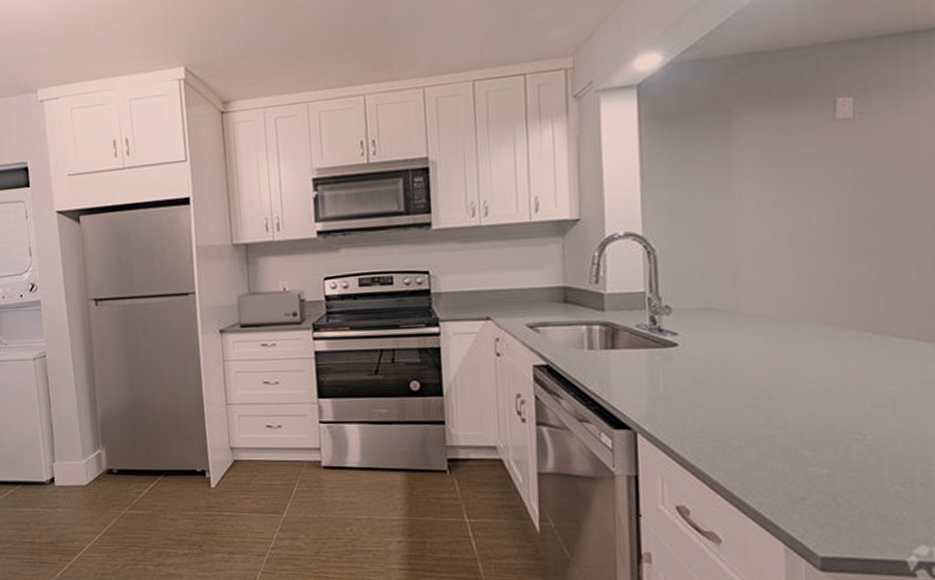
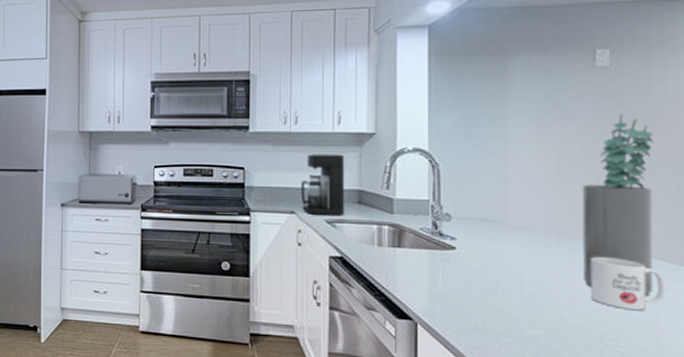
coffee maker: none [495,246,549,319] -> present [300,154,345,215]
vase: none [821,173,905,381] -> present [581,114,654,296]
mug: none [832,340,920,399] -> present [590,256,667,311]

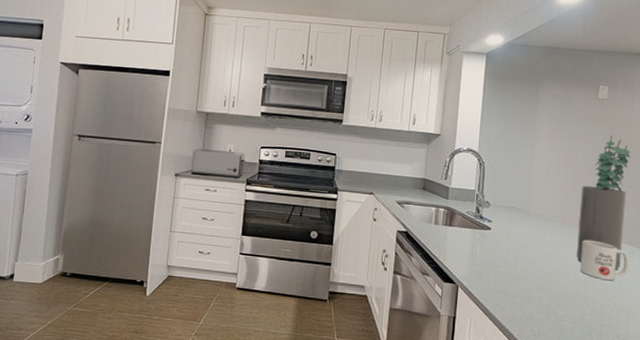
coffee maker: present [300,154,345,215] -> none [379,147,416,198]

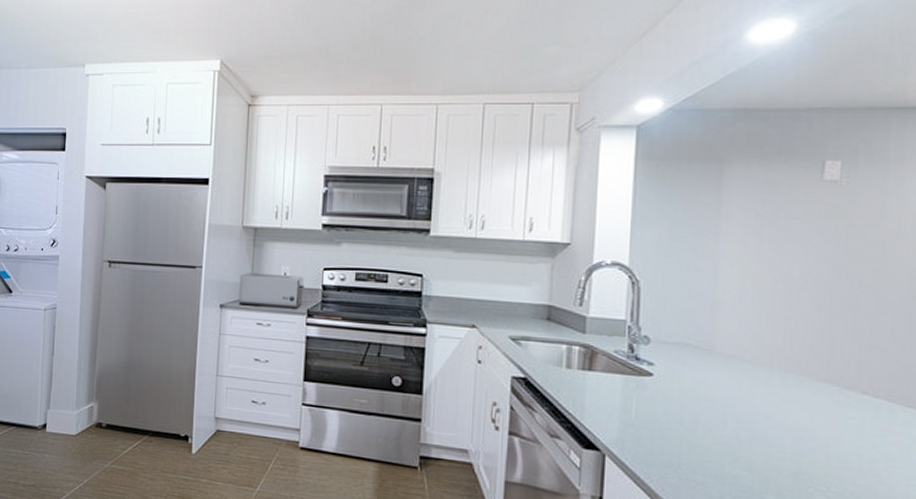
vase: present [576,135,630,270] -> none [795,235,884,439]
mug: present [580,239,629,281] -> none [802,391,888,455]

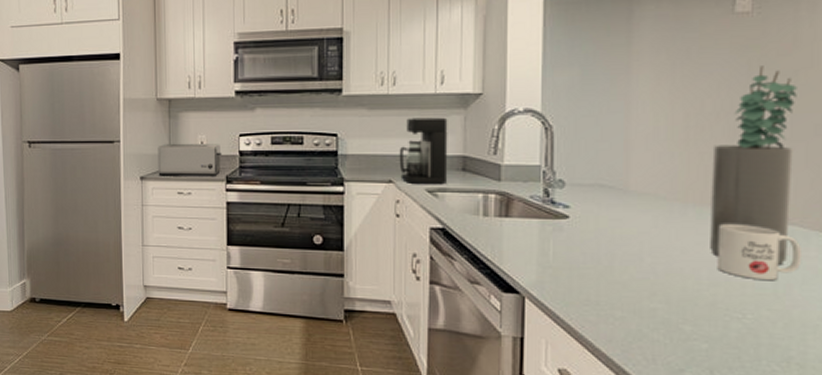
coffee maker: none [483,263,535,332] -> present [399,117,448,183]
vase: none [795,235,884,439] -> present [710,66,797,265]
mug: none [802,391,888,455] -> present [717,223,803,281]

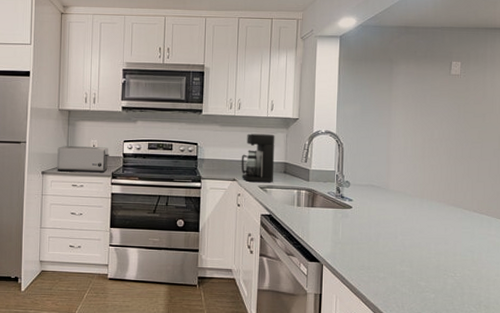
vase: present [710,66,797,265] -> none [436,110,485,240]
mug: present [717,223,803,281] -> none [440,212,488,251]

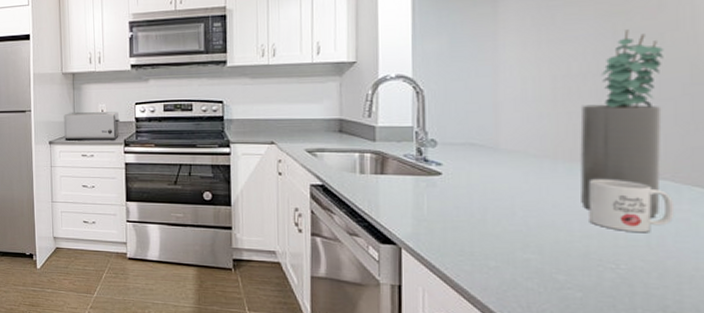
coffee maker: present [241,133,275,182] -> none [280,84,326,144]
vase: none [436,110,485,240] -> present [580,29,663,218]
mug: none [440,212,488,251] -> present [588,178,675,233]

